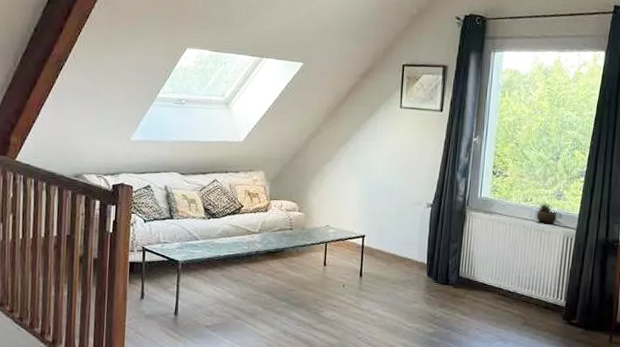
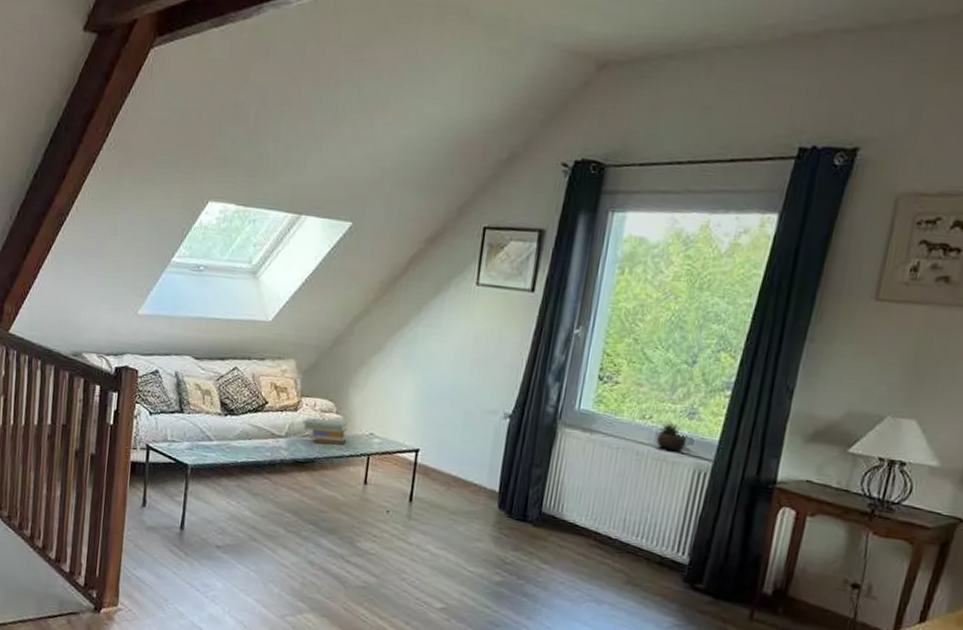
books: none [271,216,308,237] -> present [301,418,348,446]

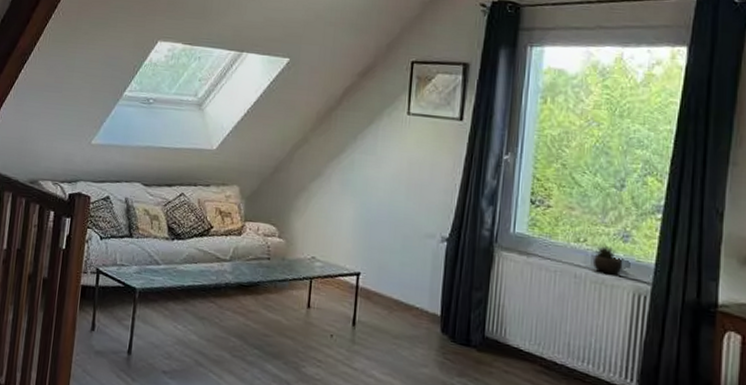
books: present [301,418,348,446] -> none [245,242,290,269]

